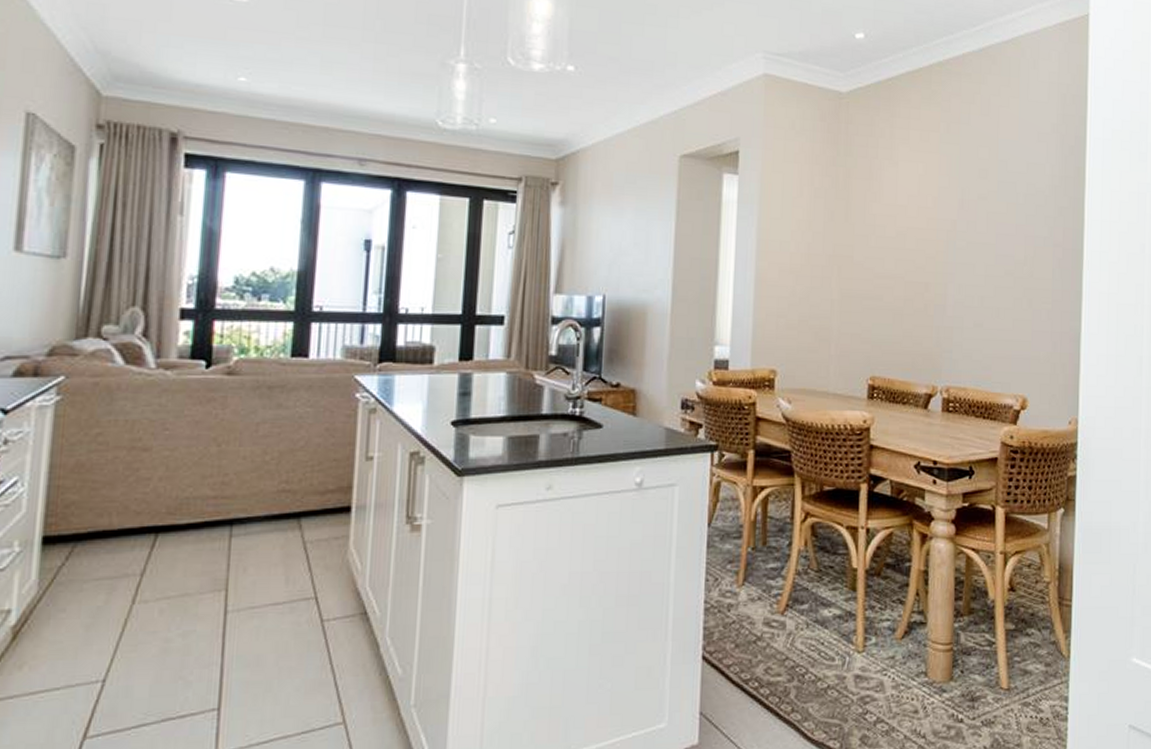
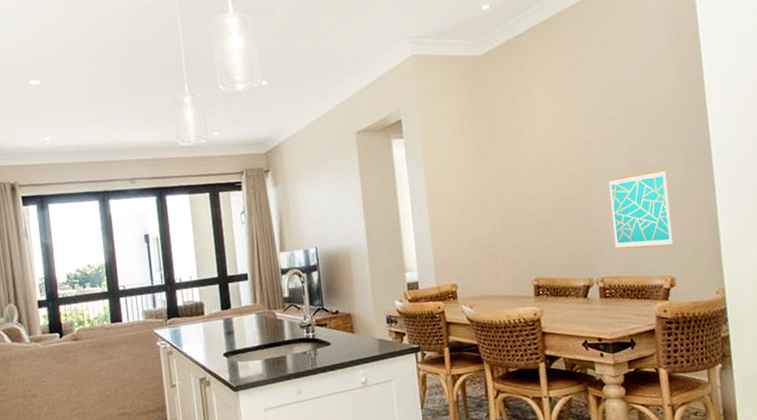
wall art: none [966,267,1033,360] -> present [608,169,674,250]

